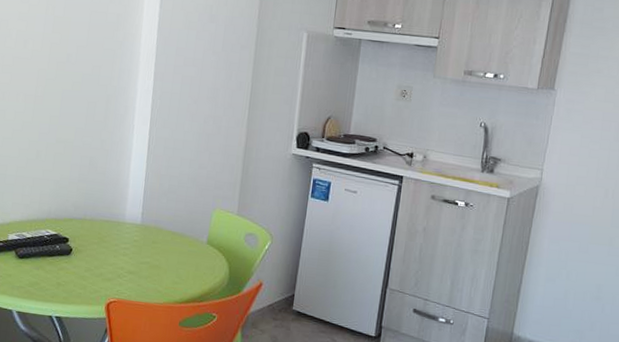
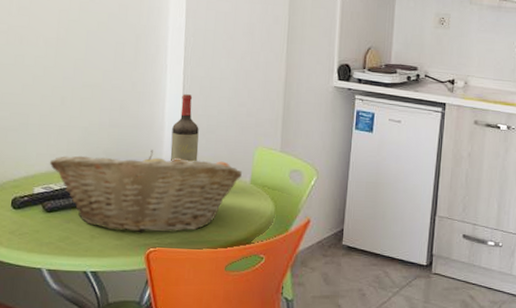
fruit basket: none [23,205,200,286] -> present [49,150,242,233]
wine bottle: none [133,154,161,220] -> present [170,94,199,162]

